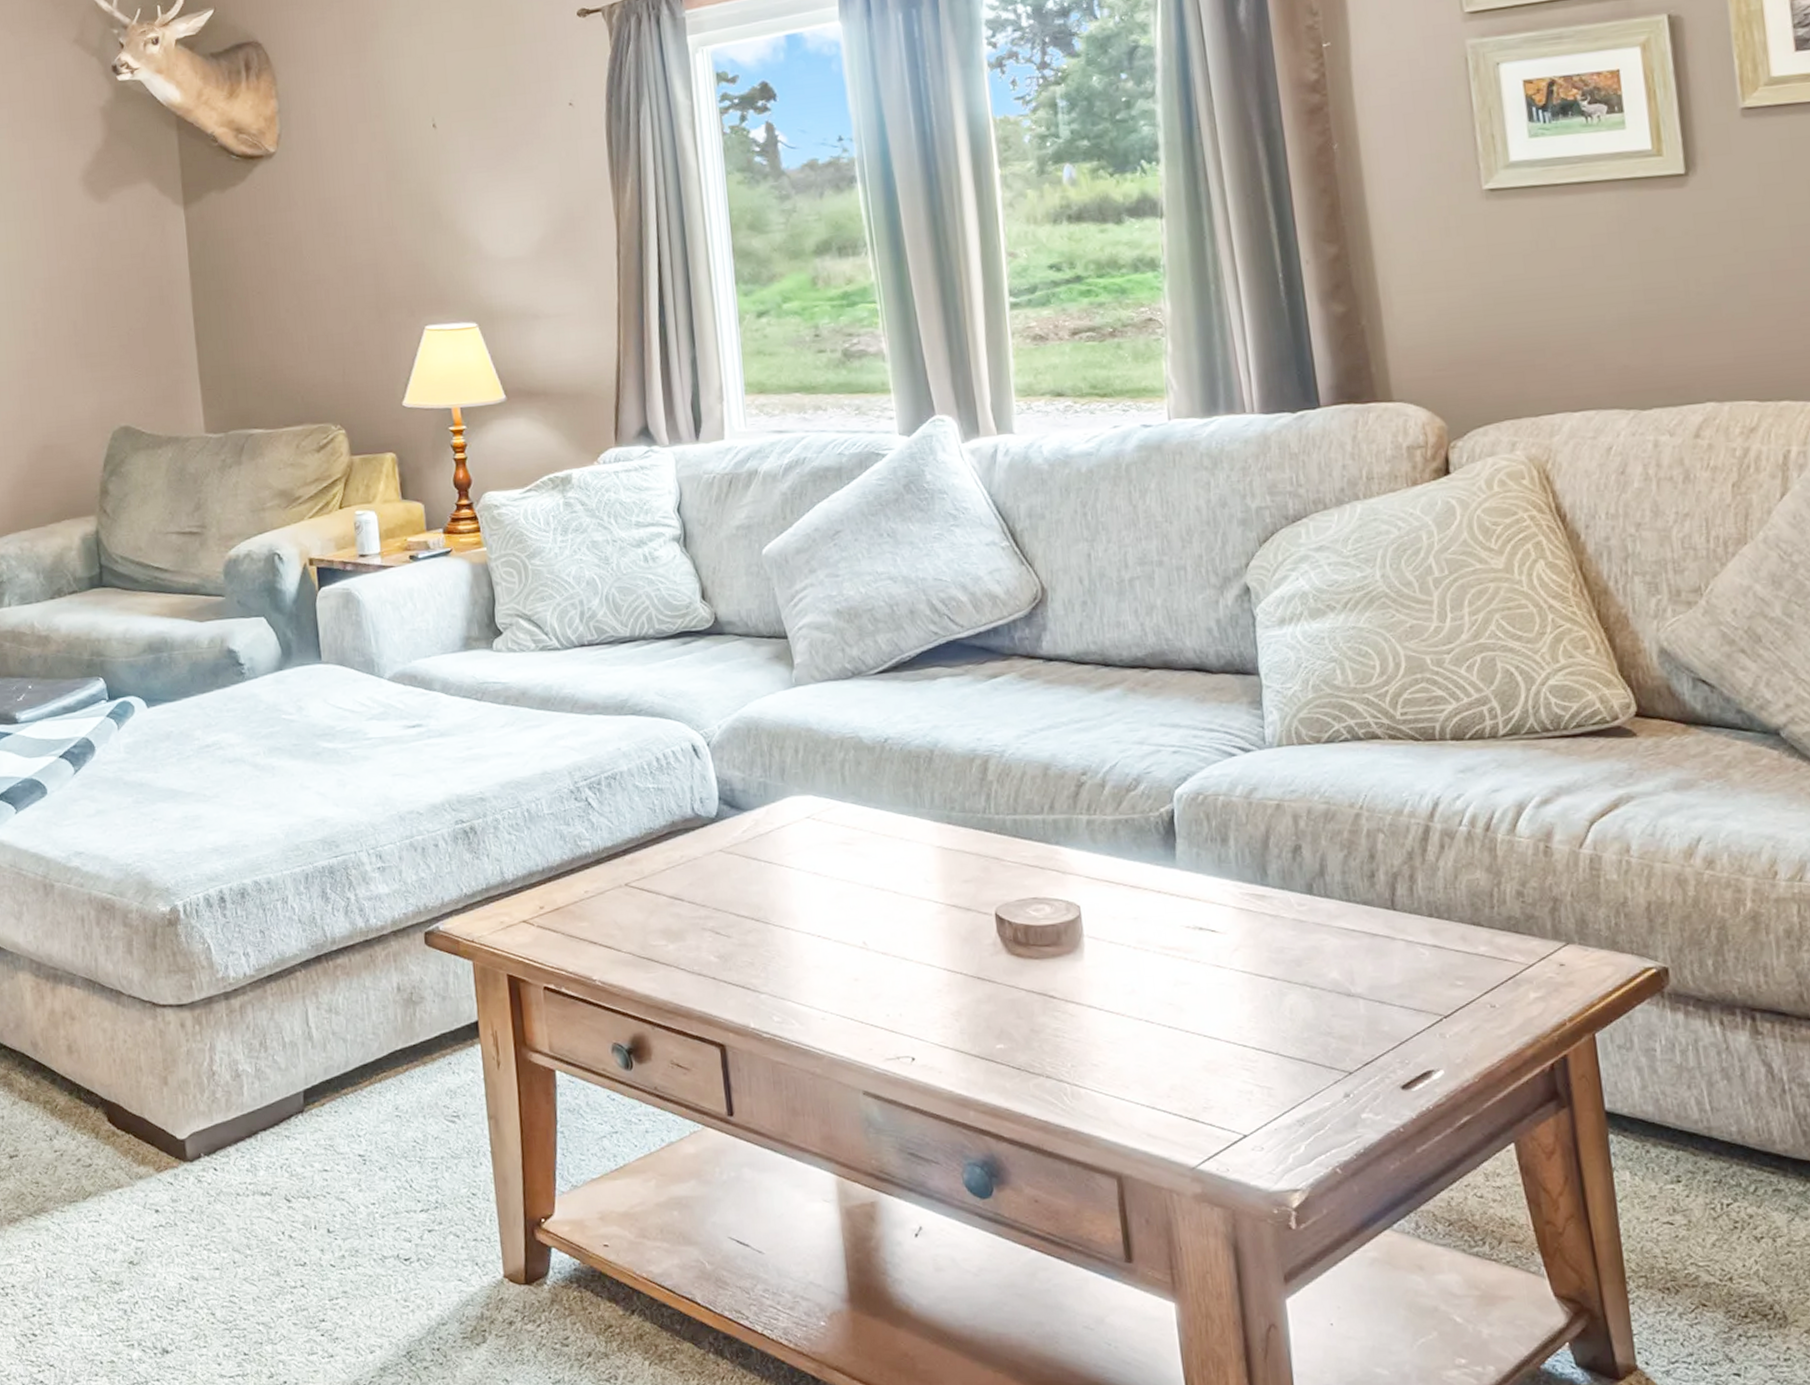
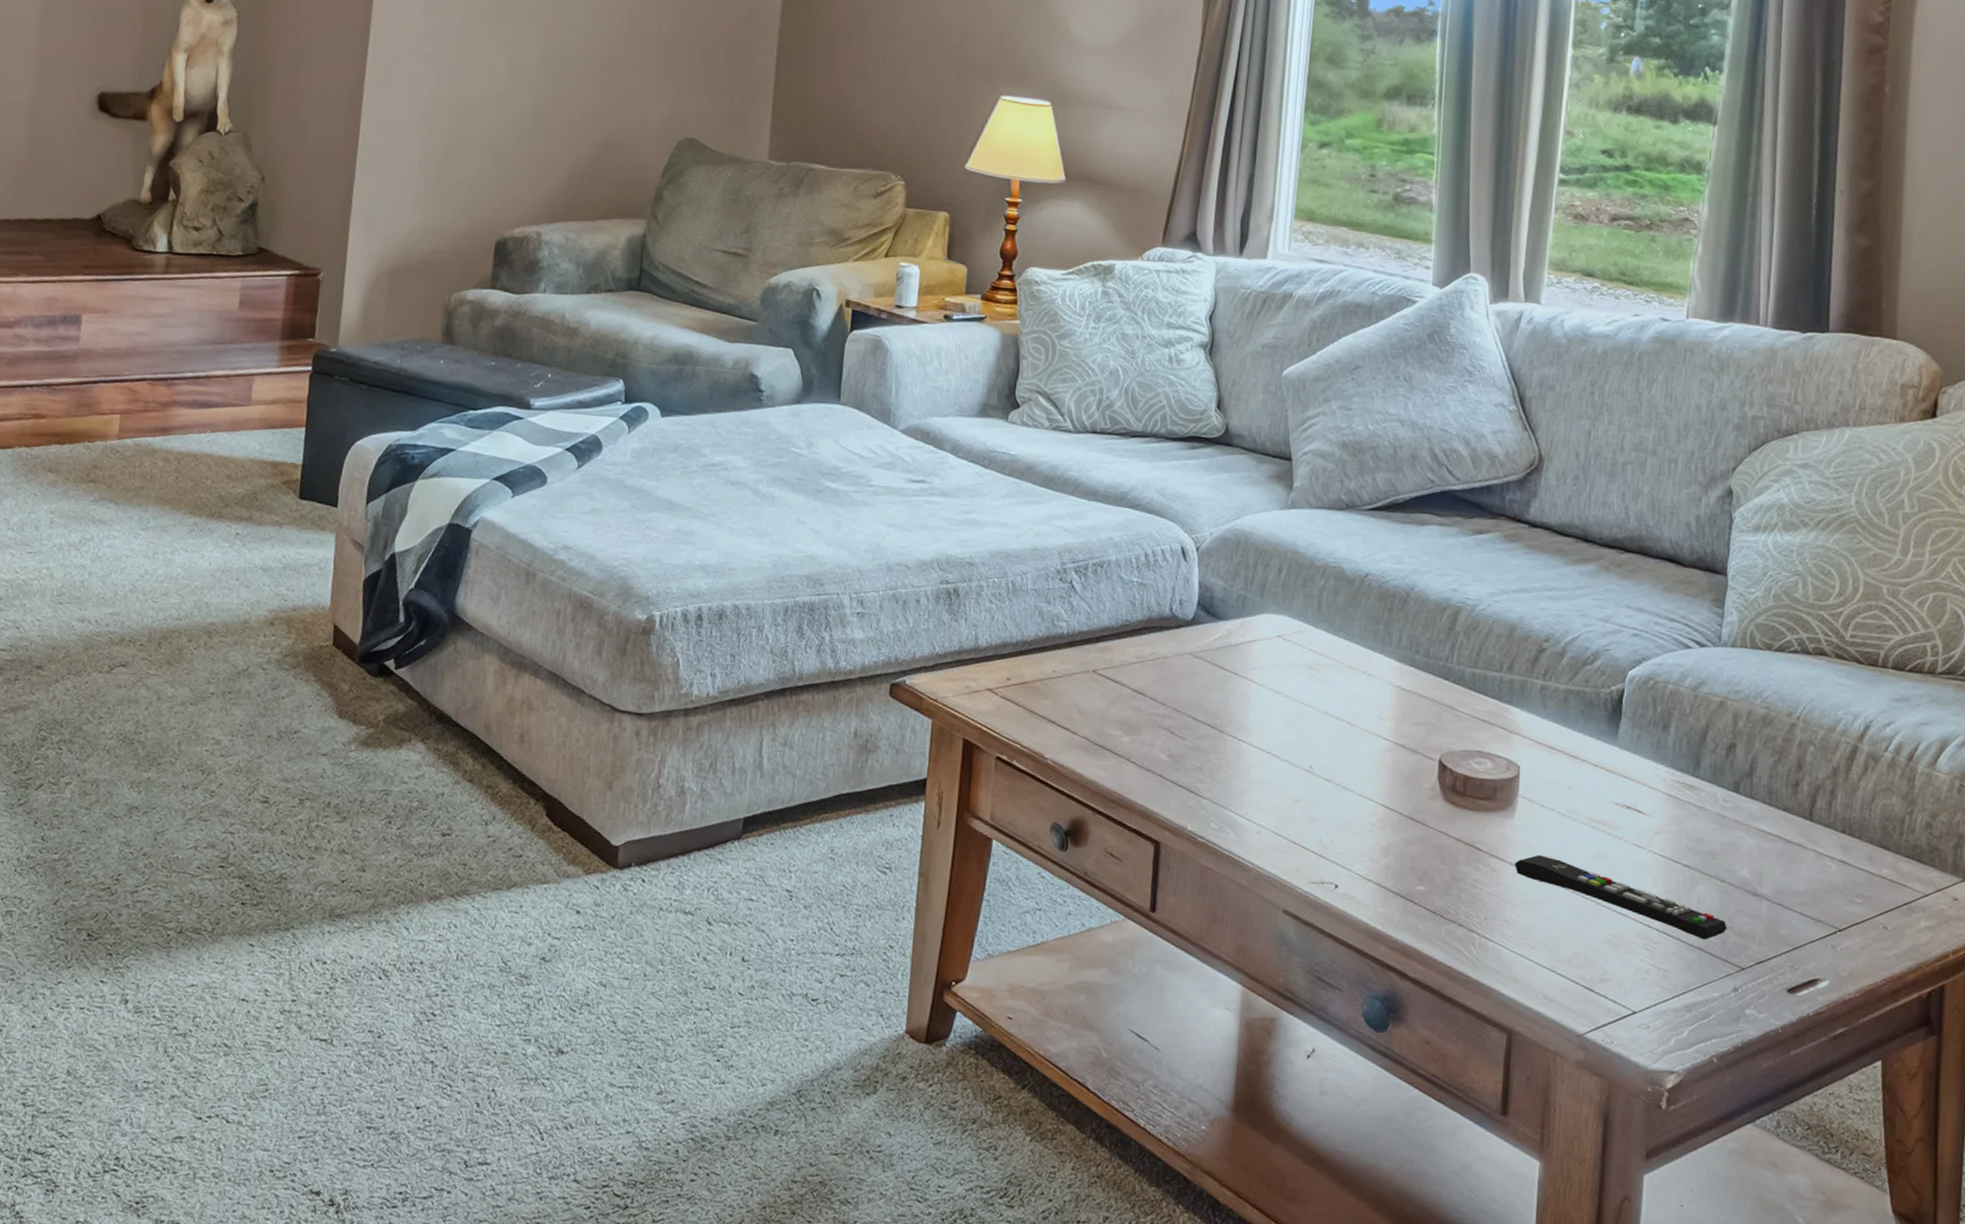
remote control: none [1092,992,1327,1050] -> present [1514,854,1727,940]

